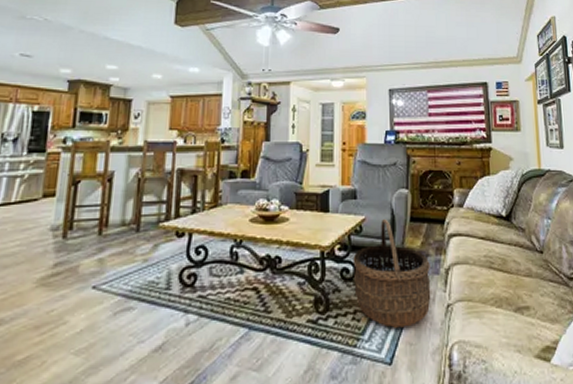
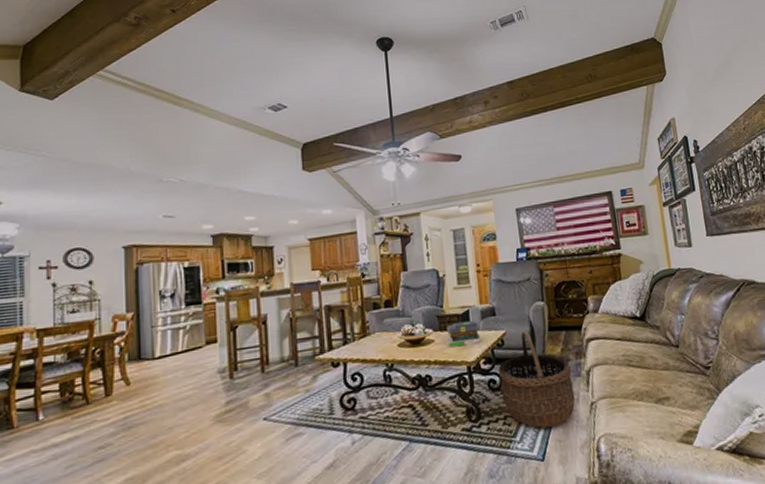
books: none [299,201,338,229] -> present [444,320,481,348]

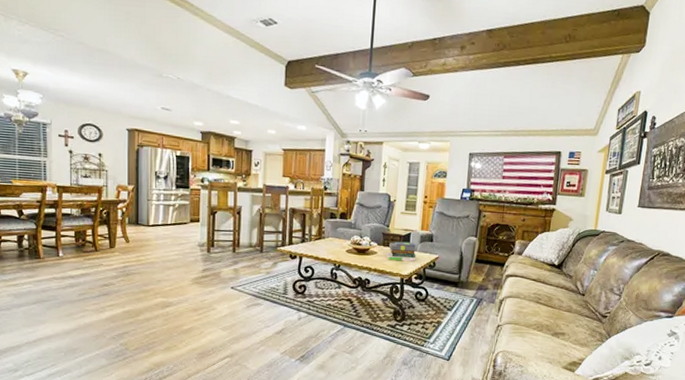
wicker basket: present [498,331,575,428] -> none [425,259,488,337]

